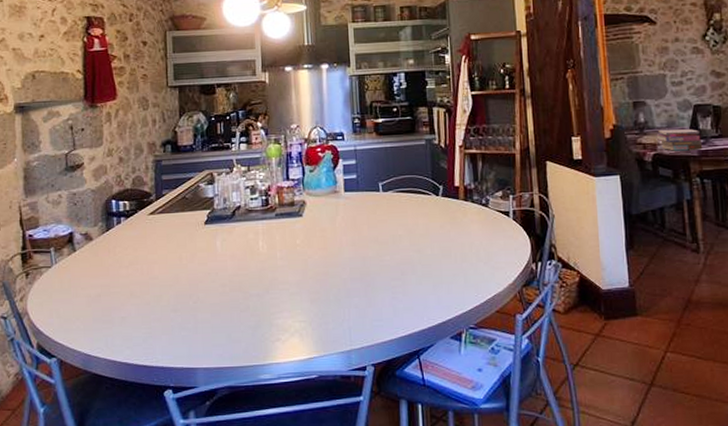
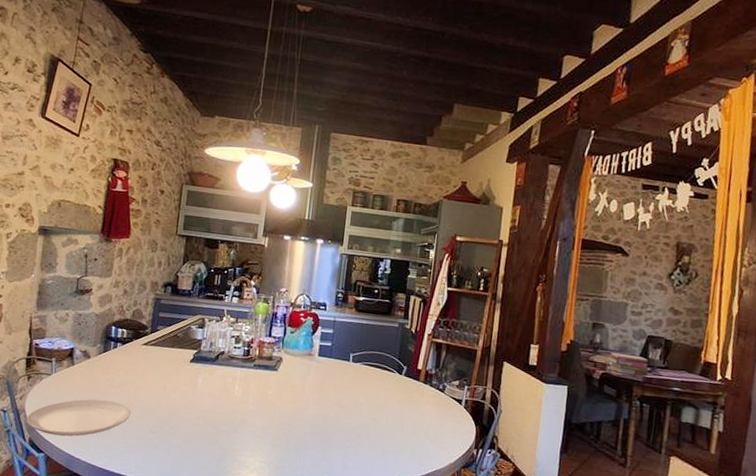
plate: none [31,284,148,335] -> present [26,399,131,436]

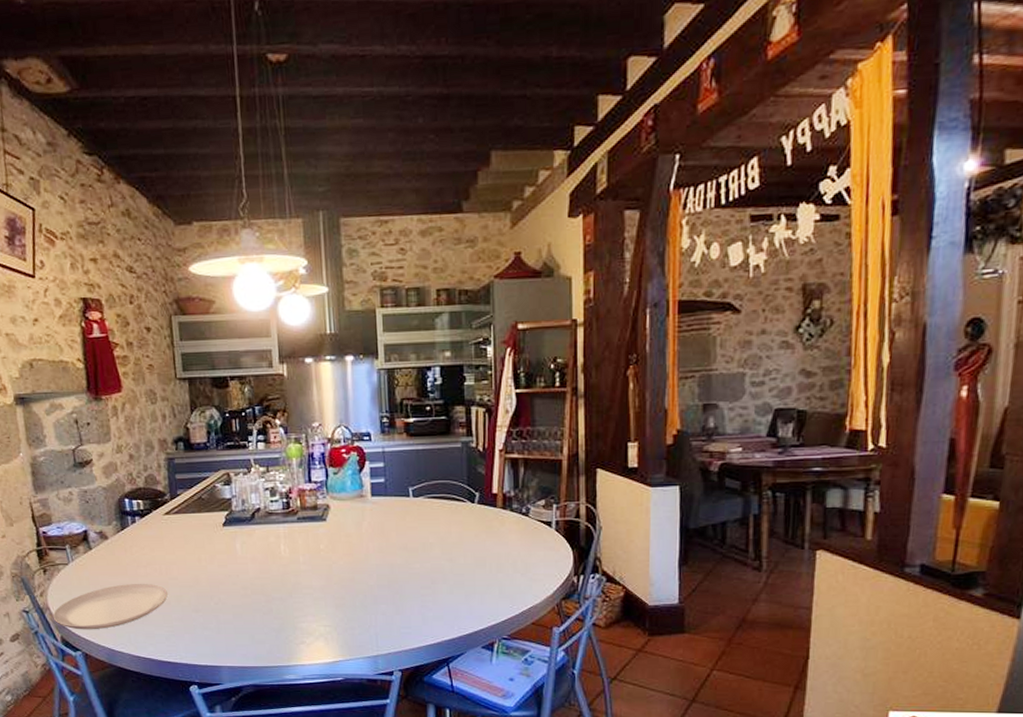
books: present [607,352,649,377] -> none [726,436,780,461]

